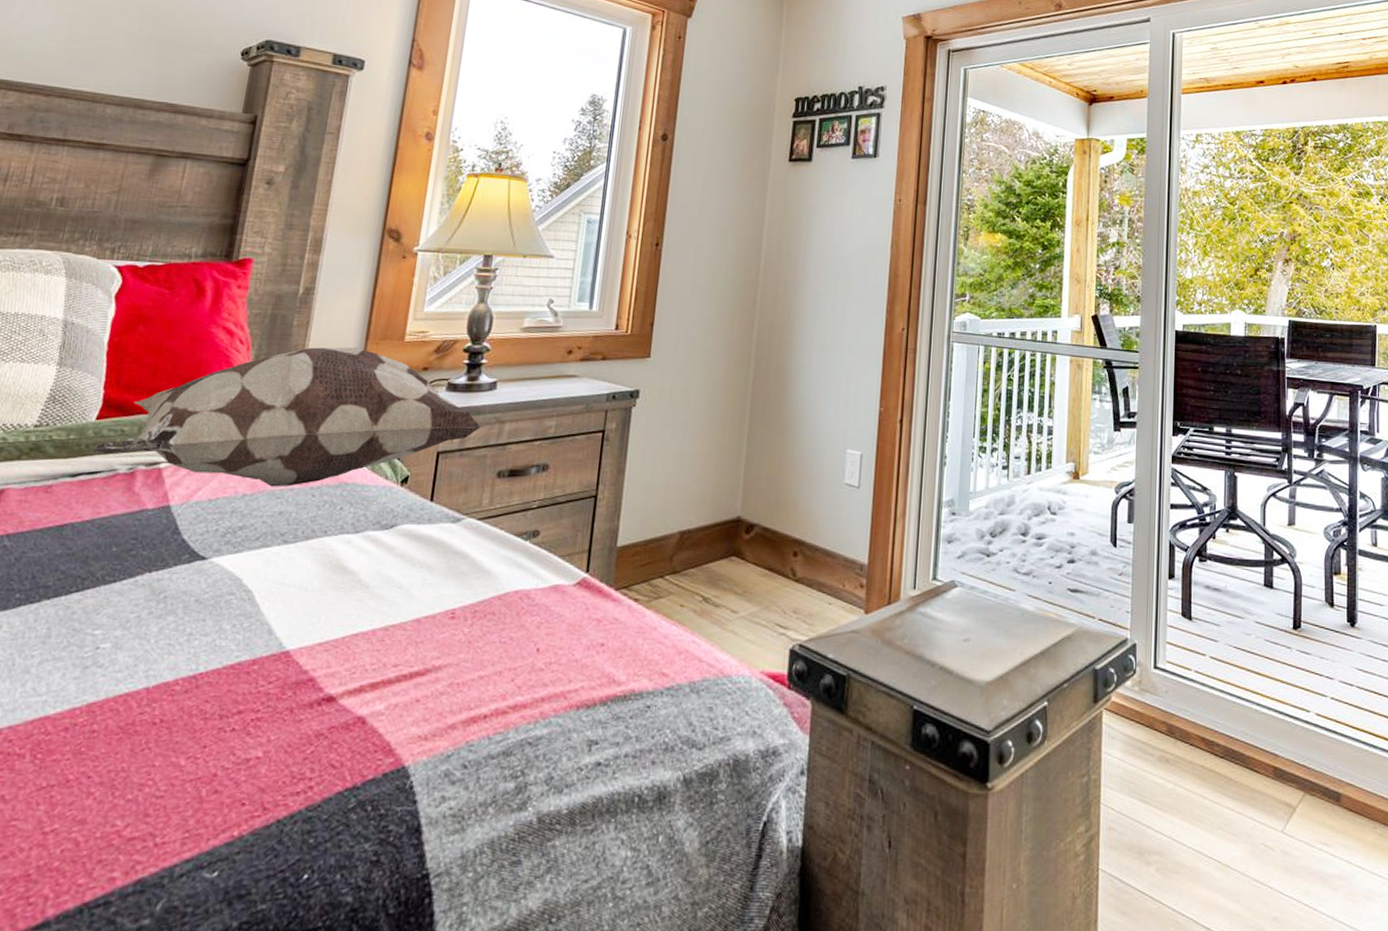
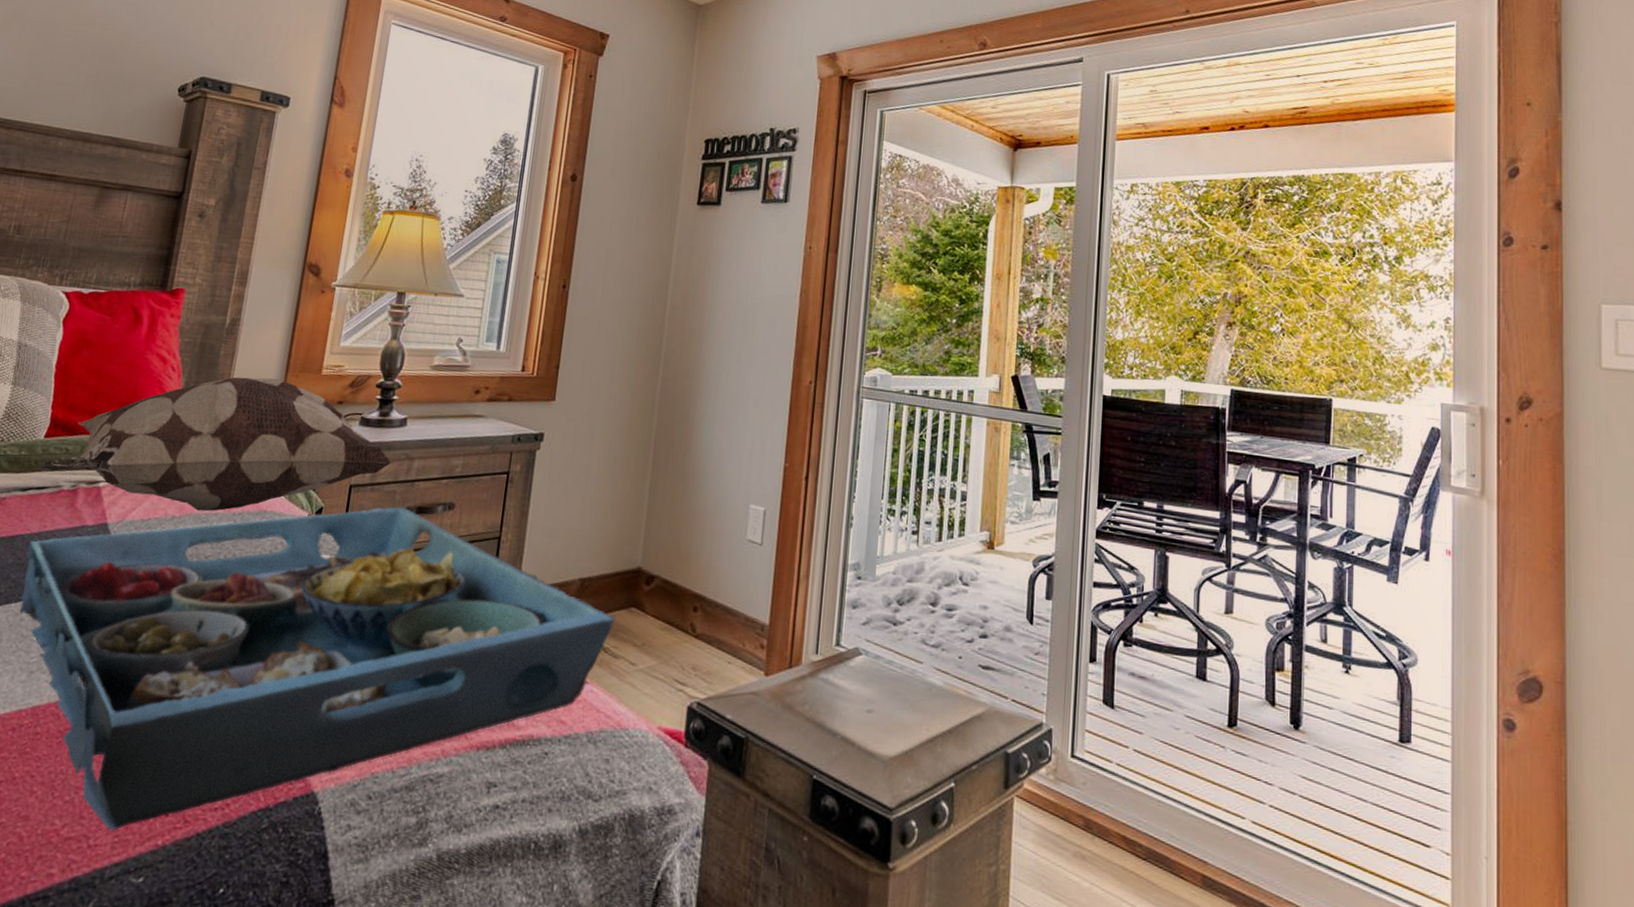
serving tray: none [71,470,716,826] -> present [19,506,616,831]

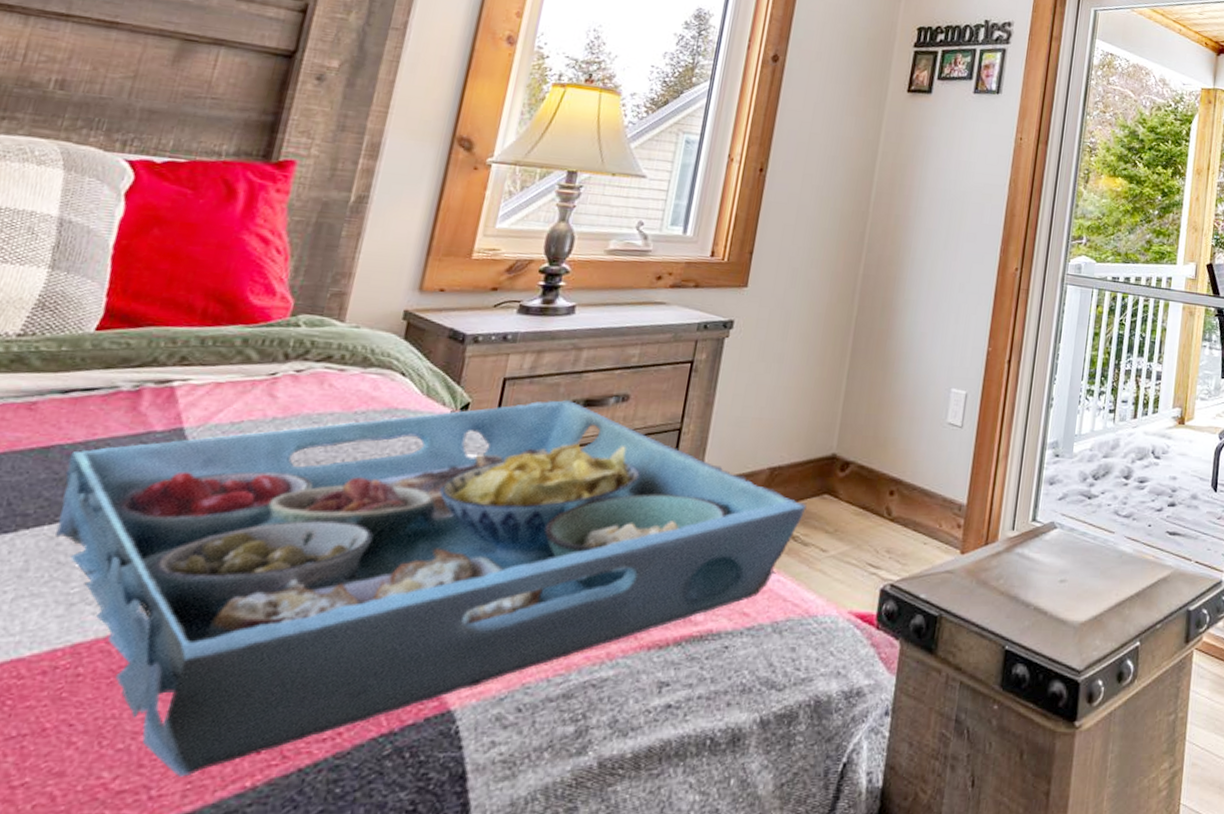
decorative pillow: present [40,376,394,512] -> none [88,260,559,411]

